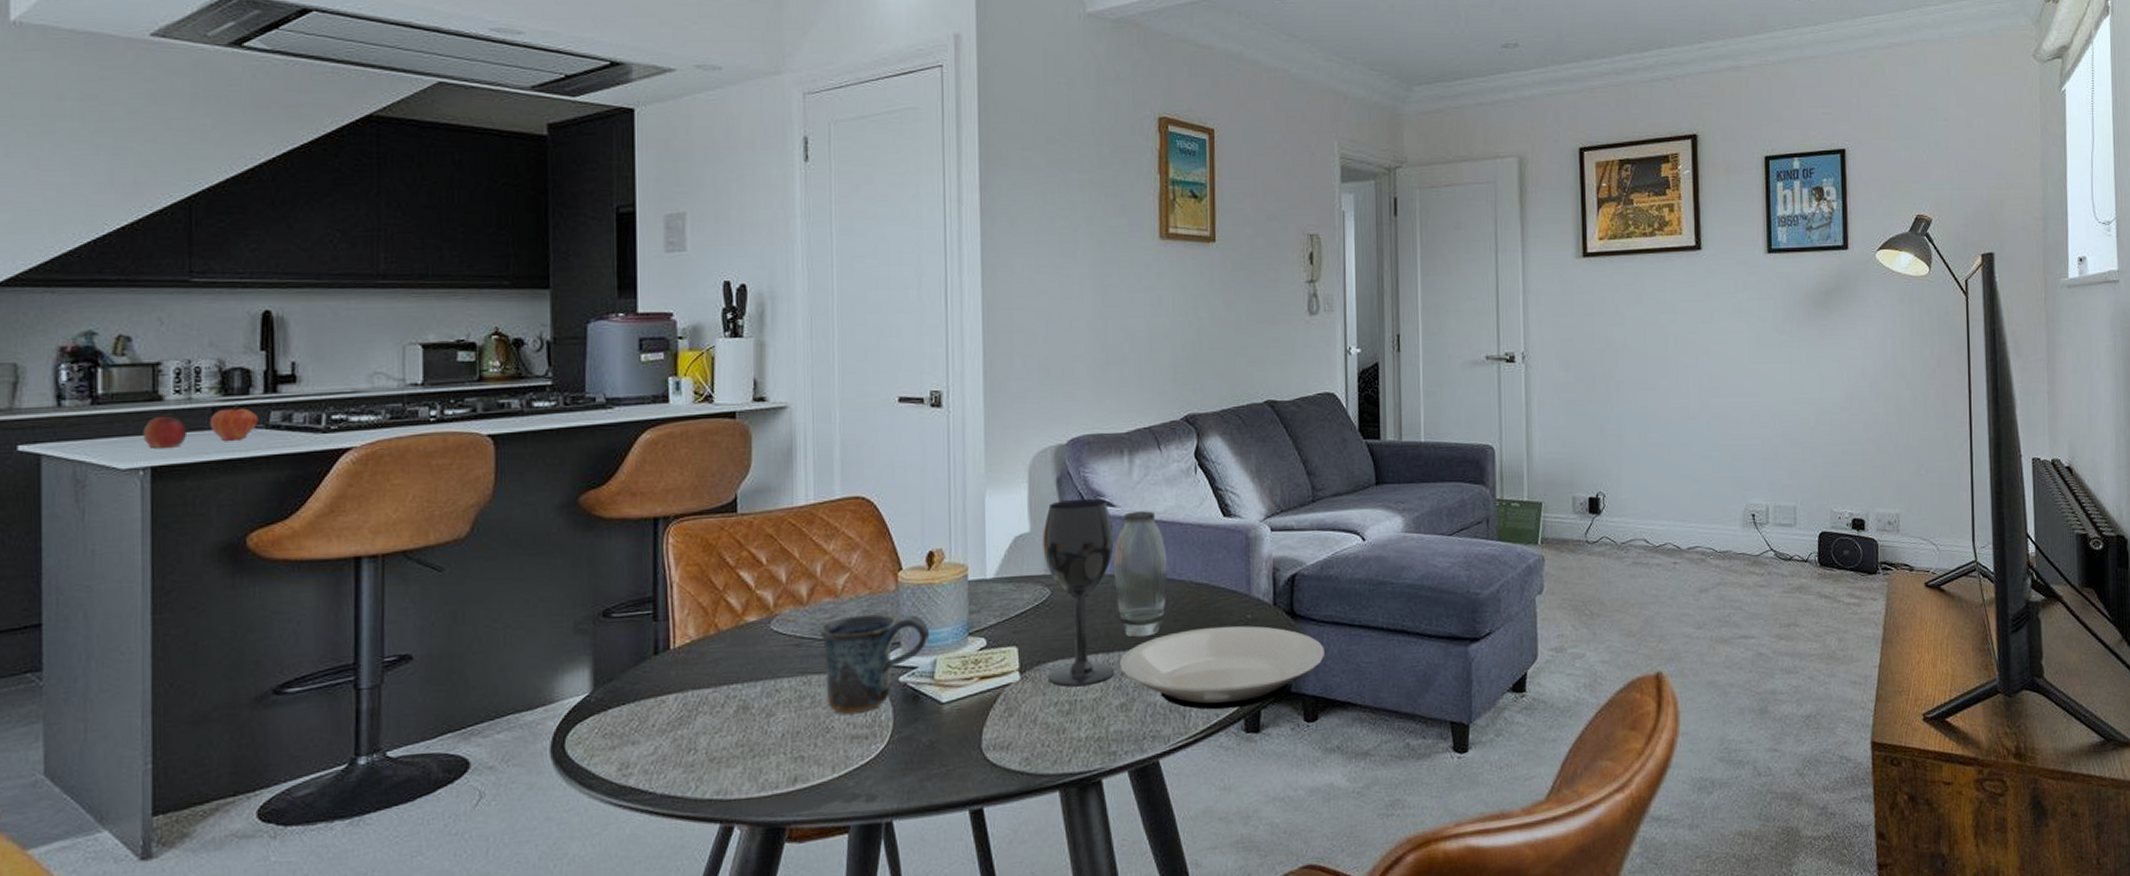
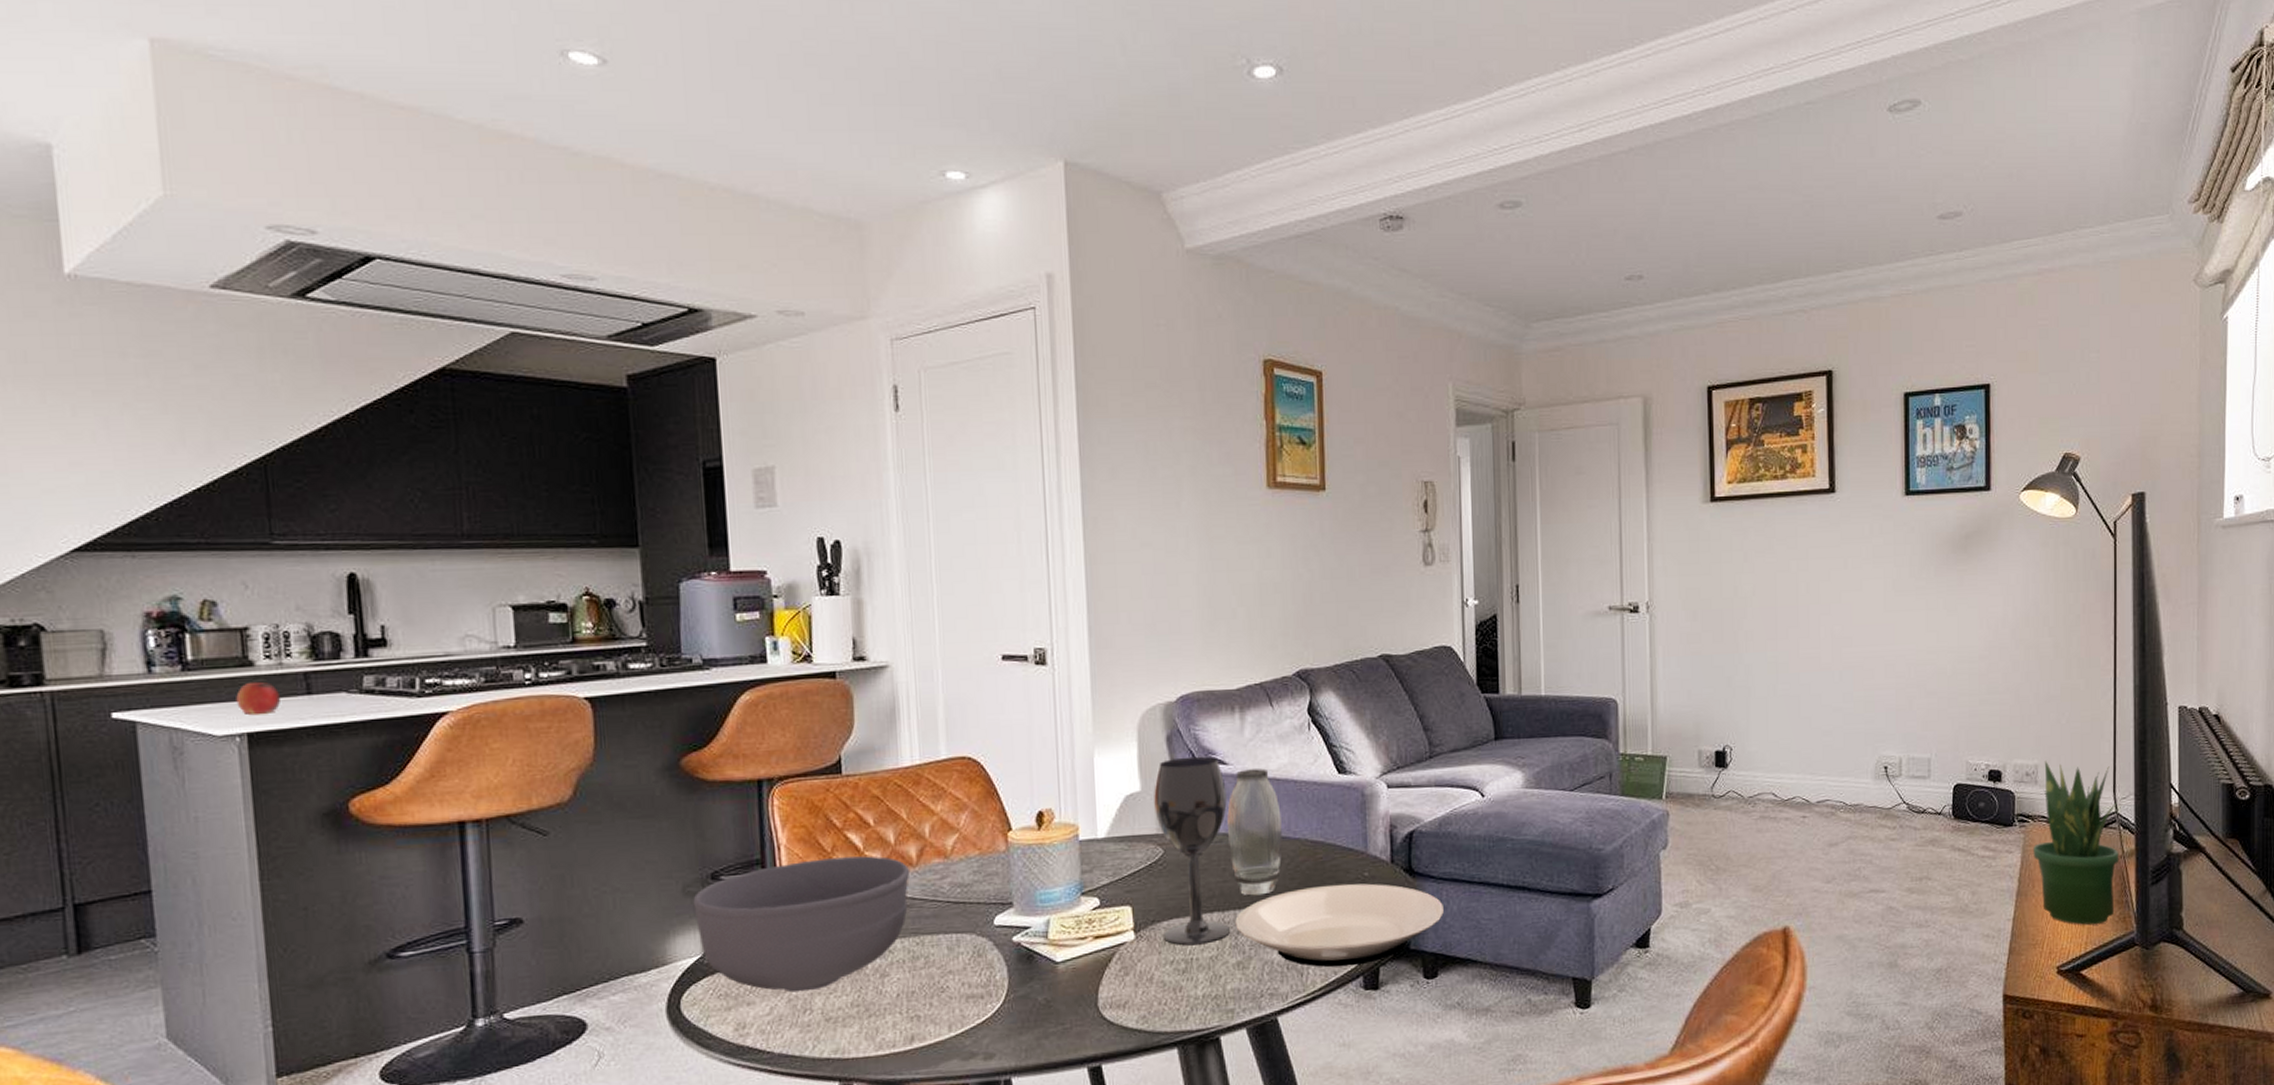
fruit: present [209,403,259,442] -> none [302,668,352,707]
bowl: none [583,594,801,732] -> present [693,856,911,993]
mug: present [818,614,930,714] -> none [929,874,1042,974]
planter: none [1897,510,1982,672] -> present [2033,761,2123,925]

